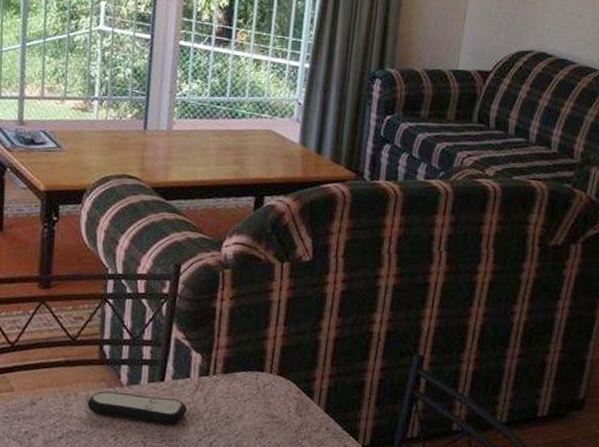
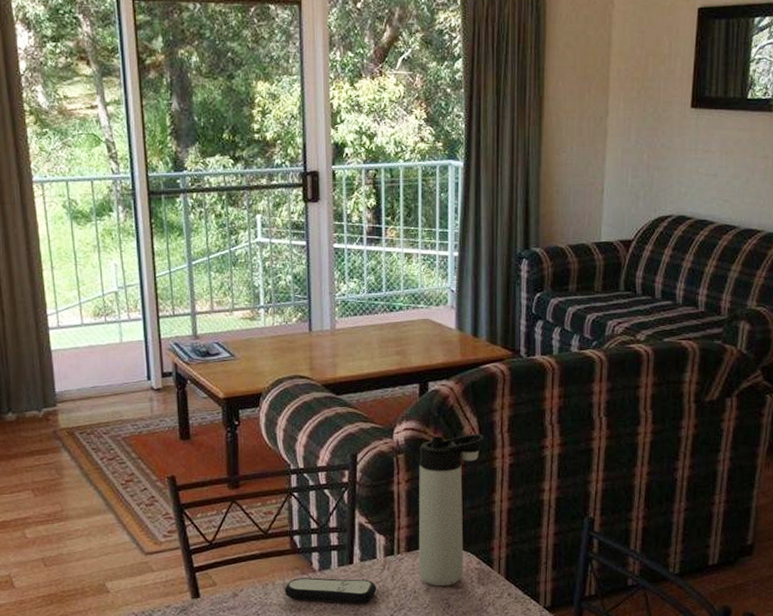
thermos bottle: none [233,253,318,414] -> present [418,434,485,587]

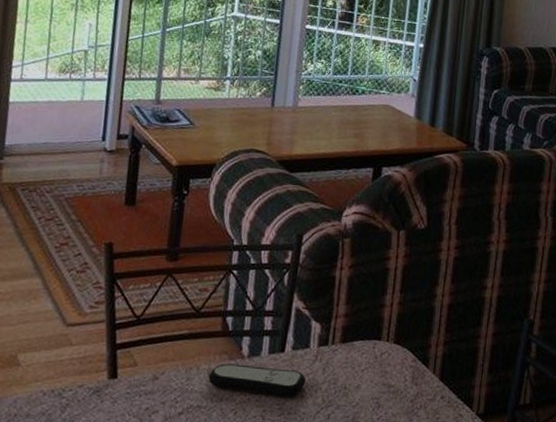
thermos bottle: present [418,434,485,587] -> none [351,222,433,384]

